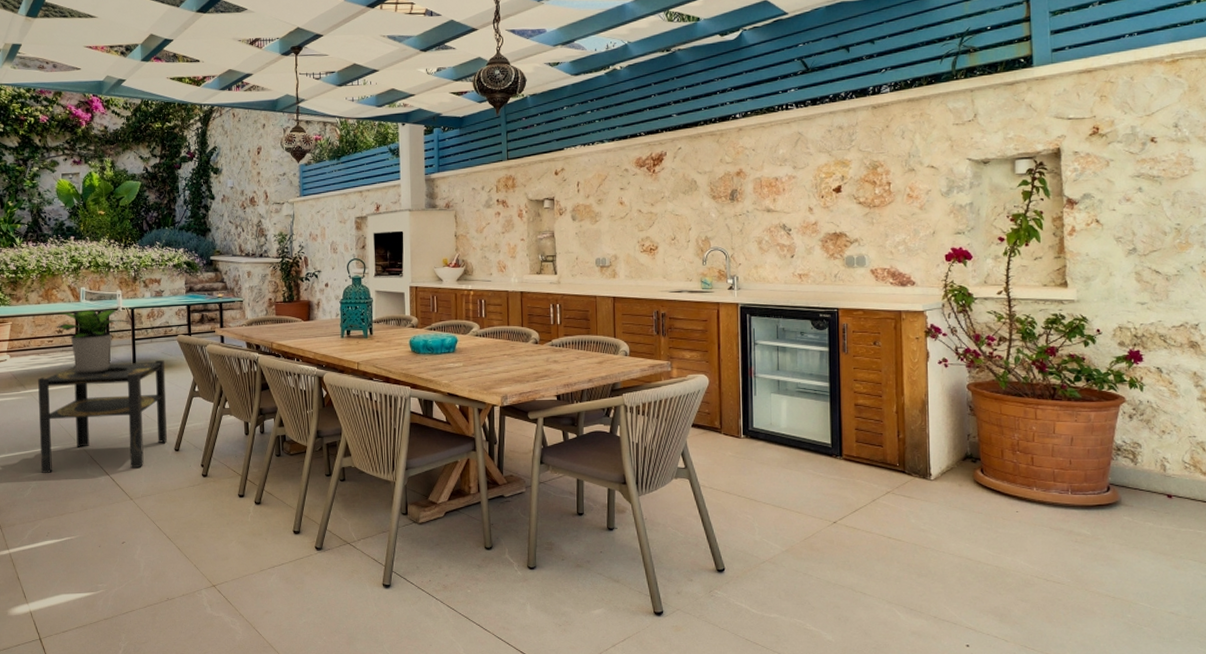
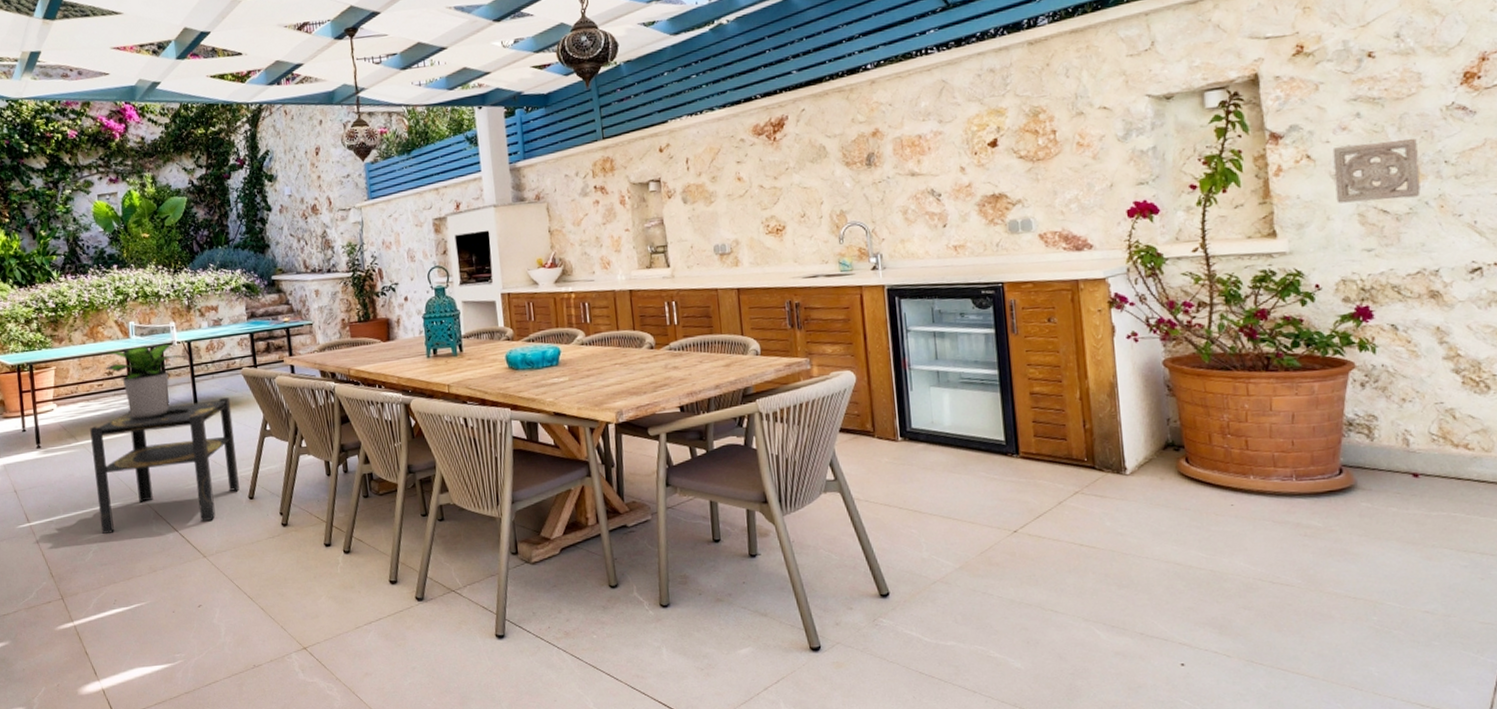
wall ornament: none [1117,212,1187,262] -> present [1332,138,1421,204]

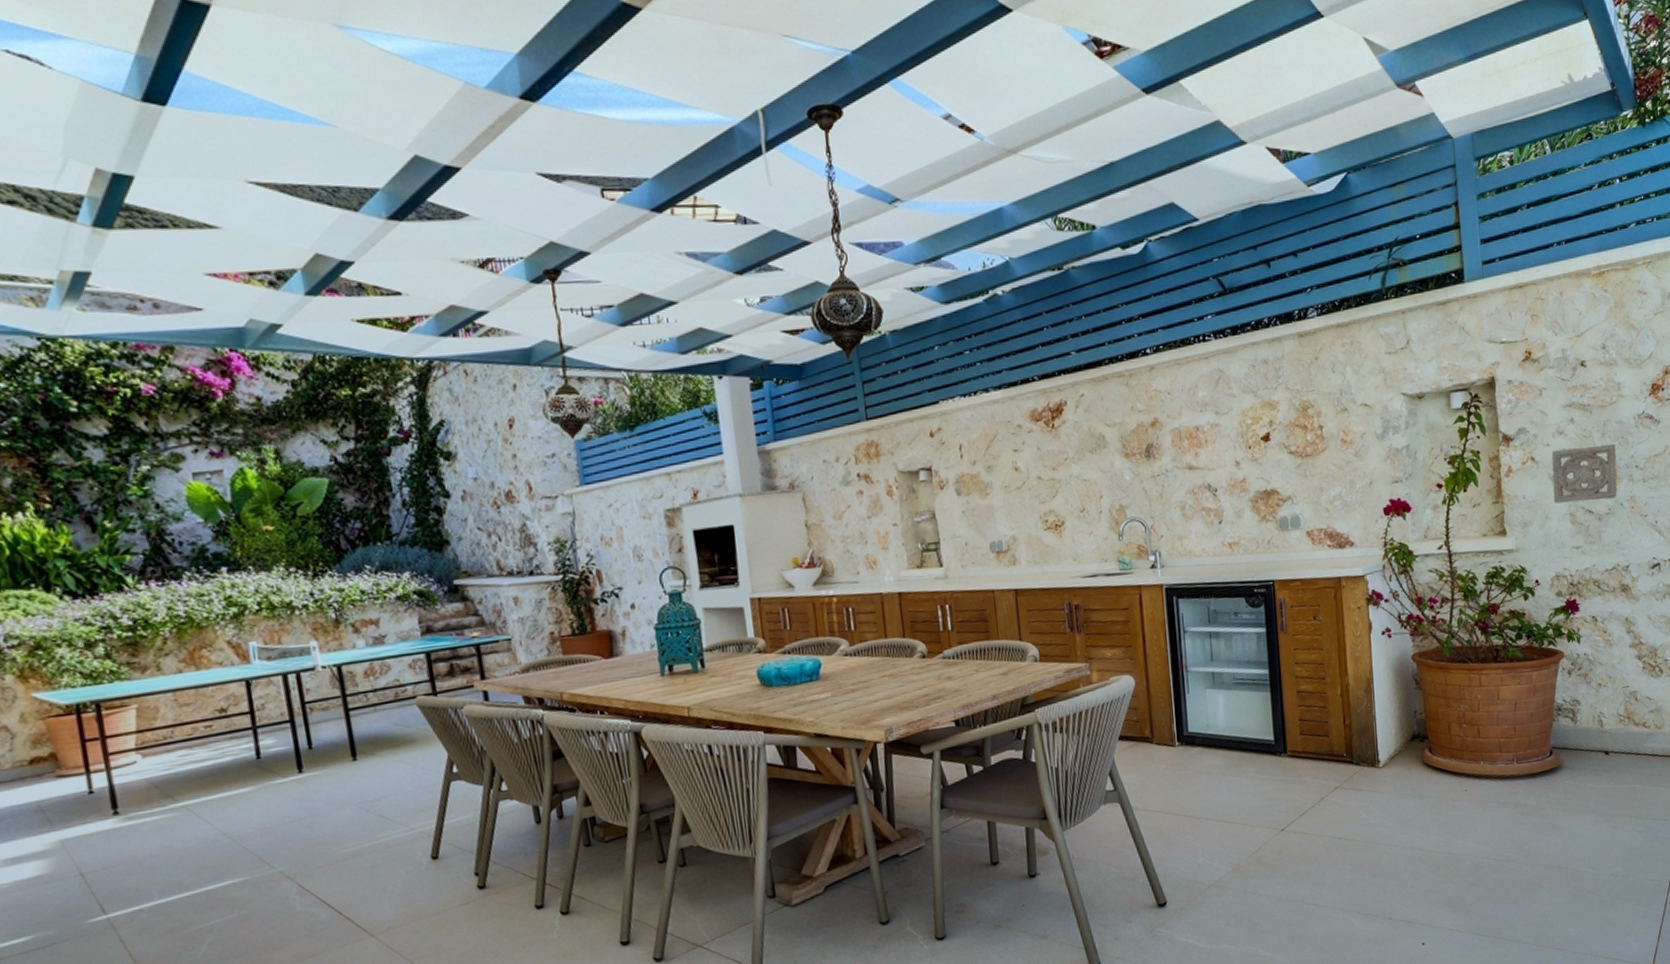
side table: present [90,397,240,534] -> none [195,734,418,920]
potted plant: present [104,343,188,419] -> none [213,668,339,768]

